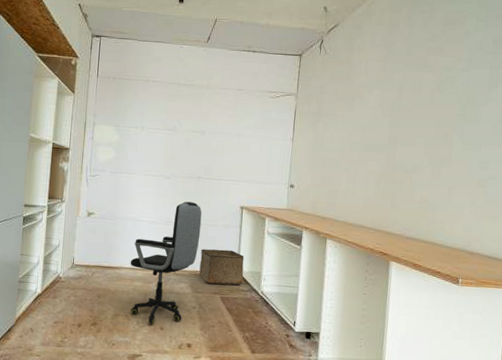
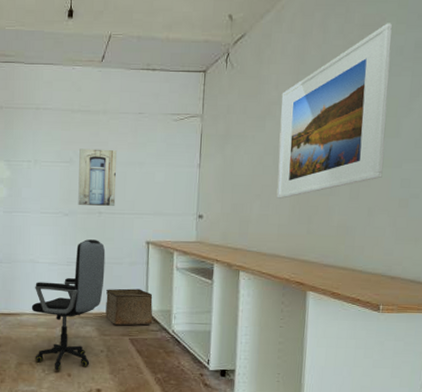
wall art: none [179,118,217,173] -> present [78,148,117,207]
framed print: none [363,20,473,174] -> present [276,23,393,199]

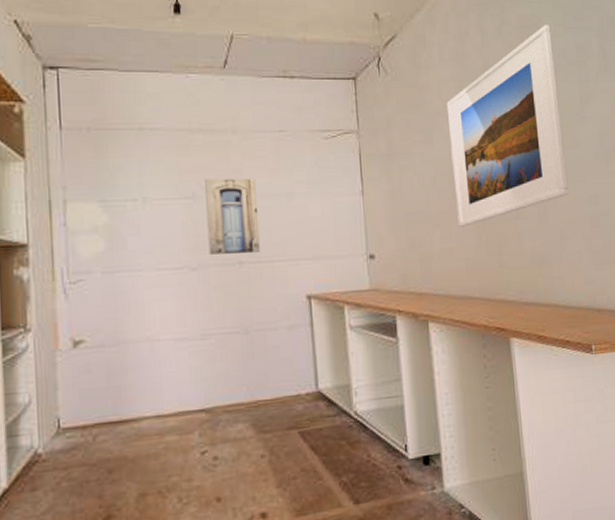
office chair: present [31,239,106,370] -> none [153,300,256,496]
storage bin: present [105,288,153,326] -> none [260,360,328,417]

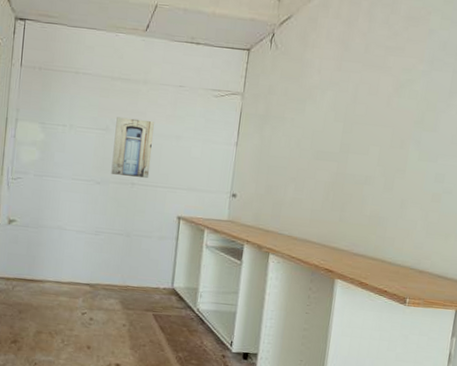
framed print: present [446,25,569,227] -> none [311,17,437,184]

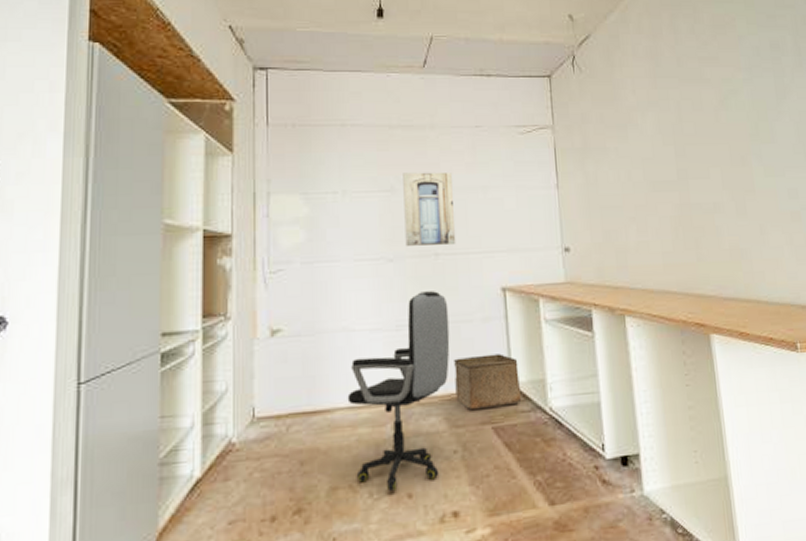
office chair: none [54,209,136,342] -> present [347,291,450,491]
storage bin: none [130,262,180,302] -> present [454,353,522,411]

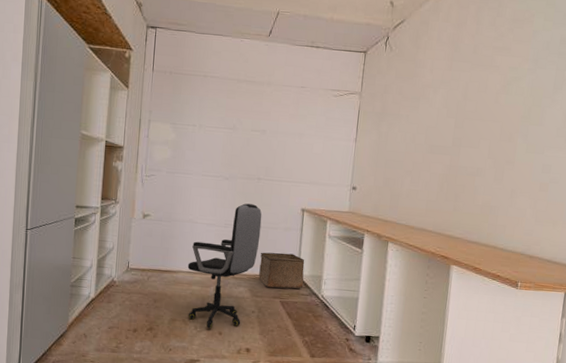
wall art: present [403,172,456,246] -> none [238,116,278,174]

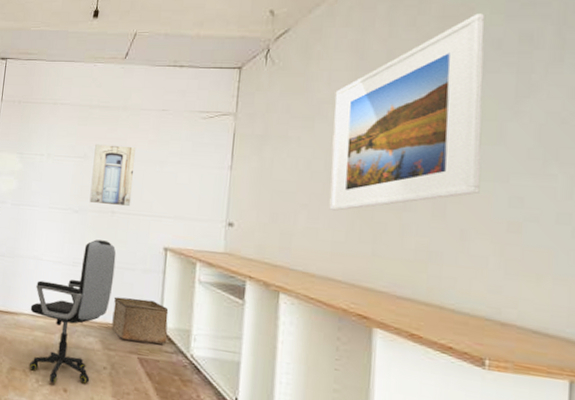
wall art: none [238,116,278,174] -> present [89,144,135,207]
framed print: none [426,19,540,176] -> present [329,13,485,211]

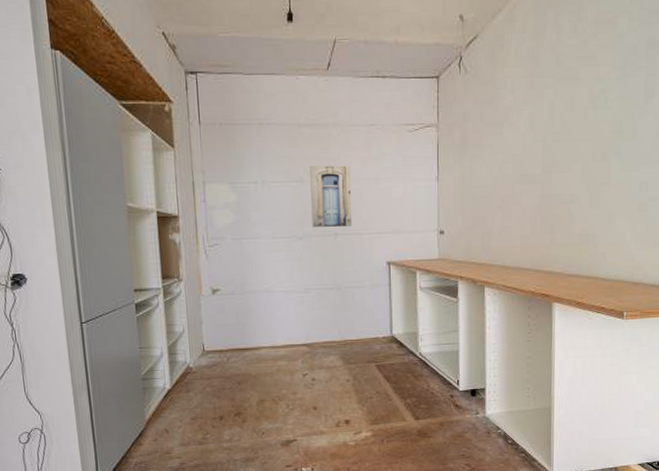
office chair: present [28,239,117,384] -> none [269,263,346,404]
storage bin: present [112,296,169,345] -> none [348,312,399,353]
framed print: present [329,13,485,211] -> none [517,20,625,209]

